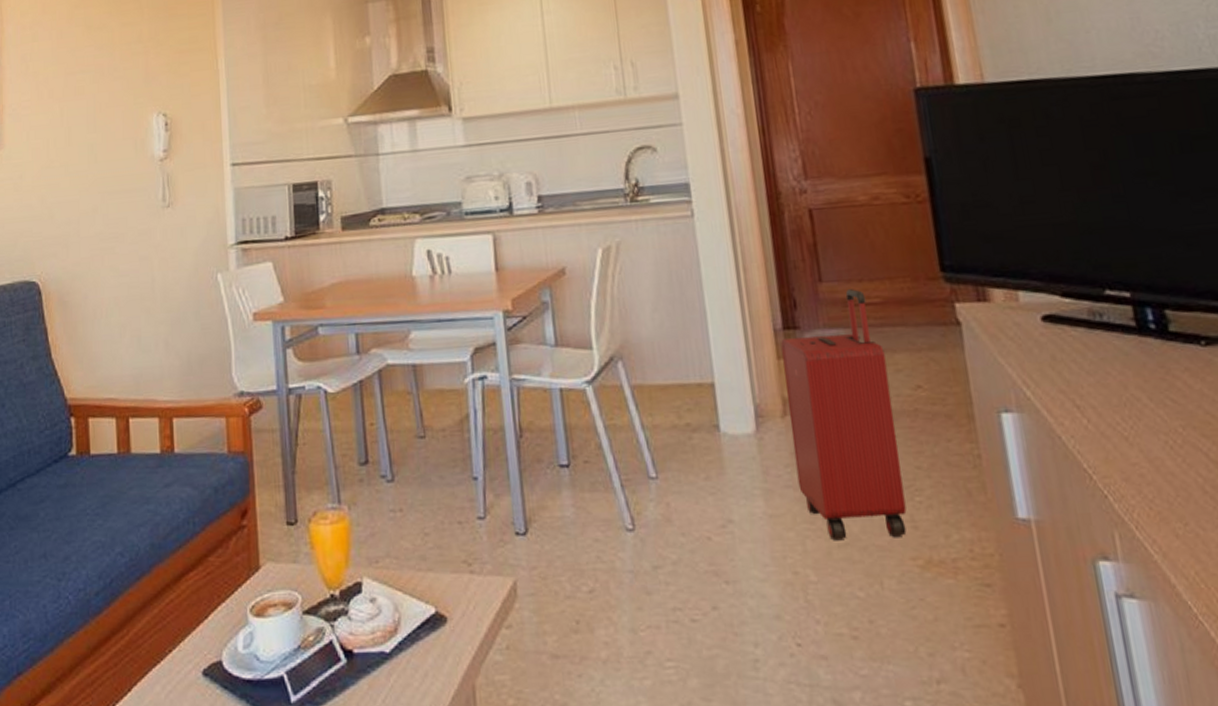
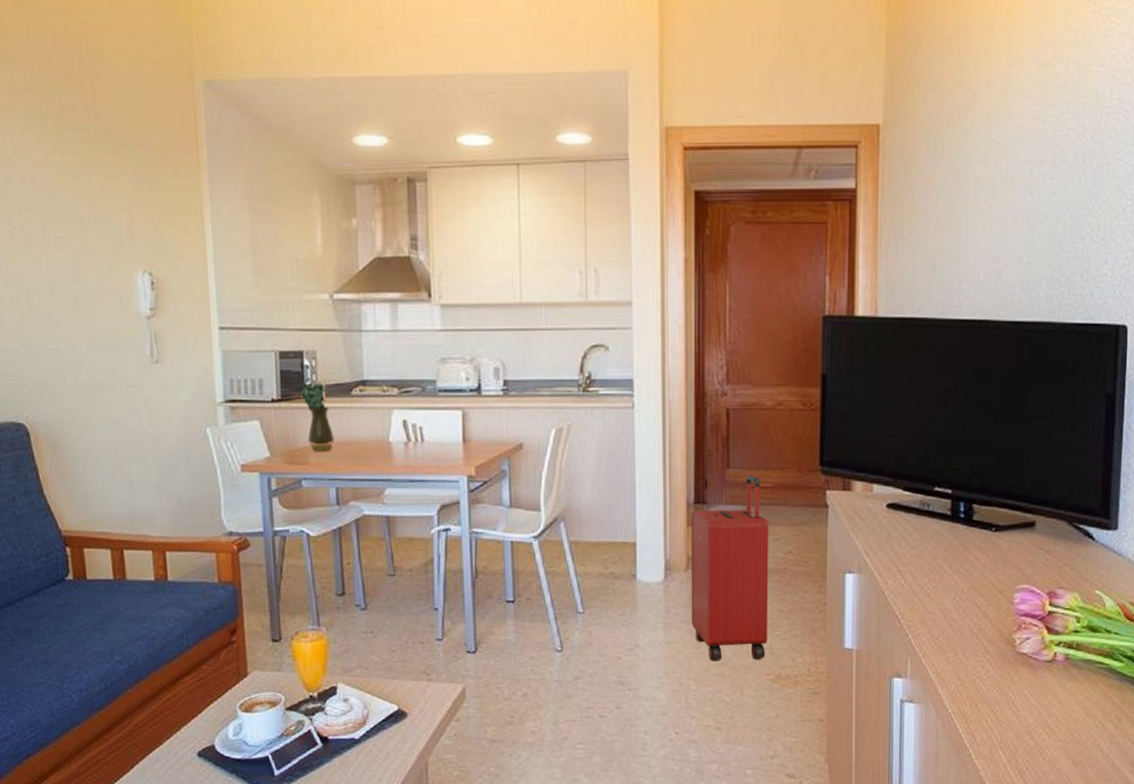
vase: none [314,212,353,295] -> present [299,379,334,453]

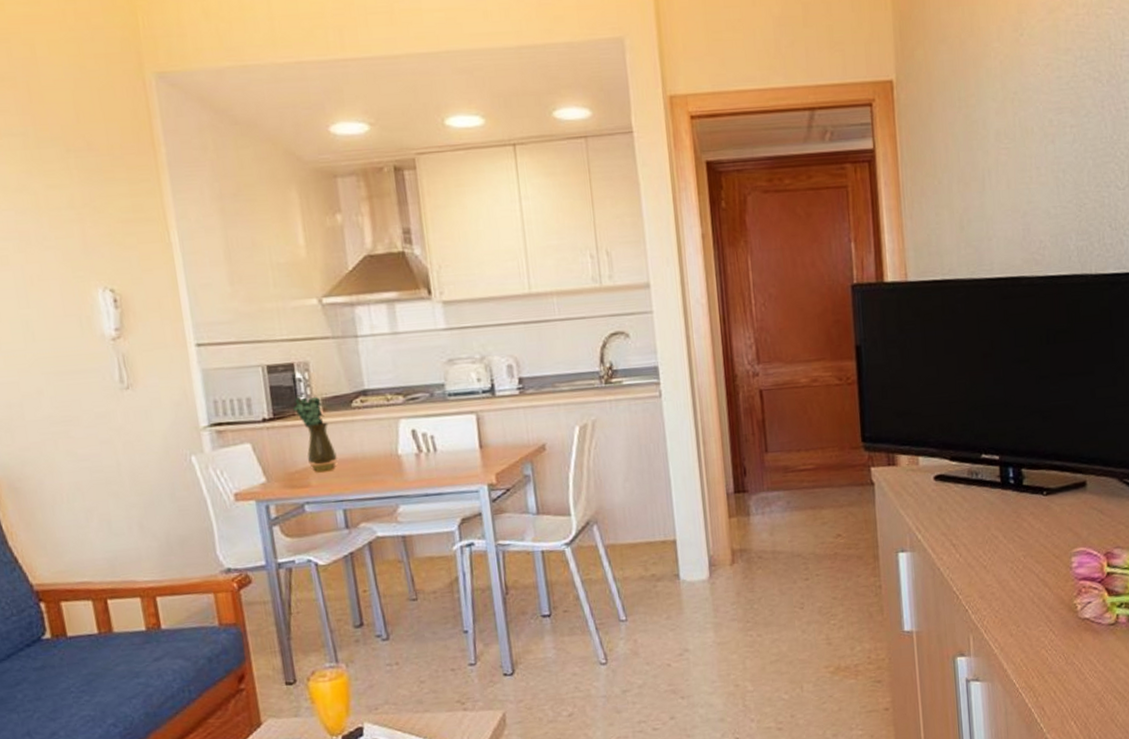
suitcase: present [691,475,769,661] -> none [732,458,824,659]

